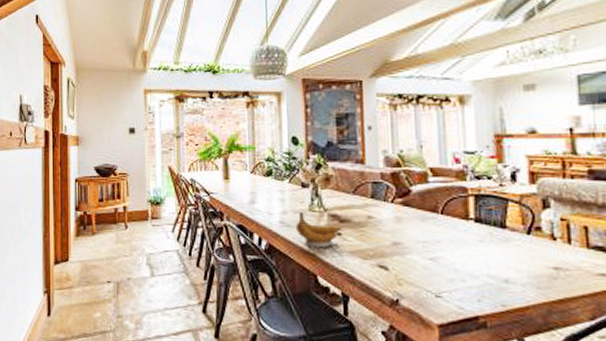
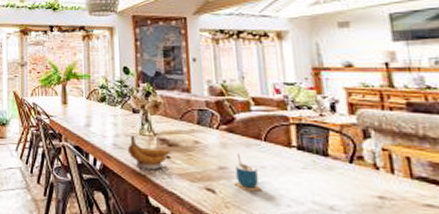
cup: none [408,227,437,267] -> present [234,153,262,192]

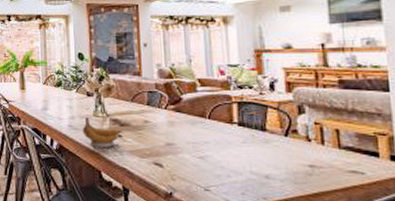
cup: present [234,153,262,192] -> none [180,130,205,165]

